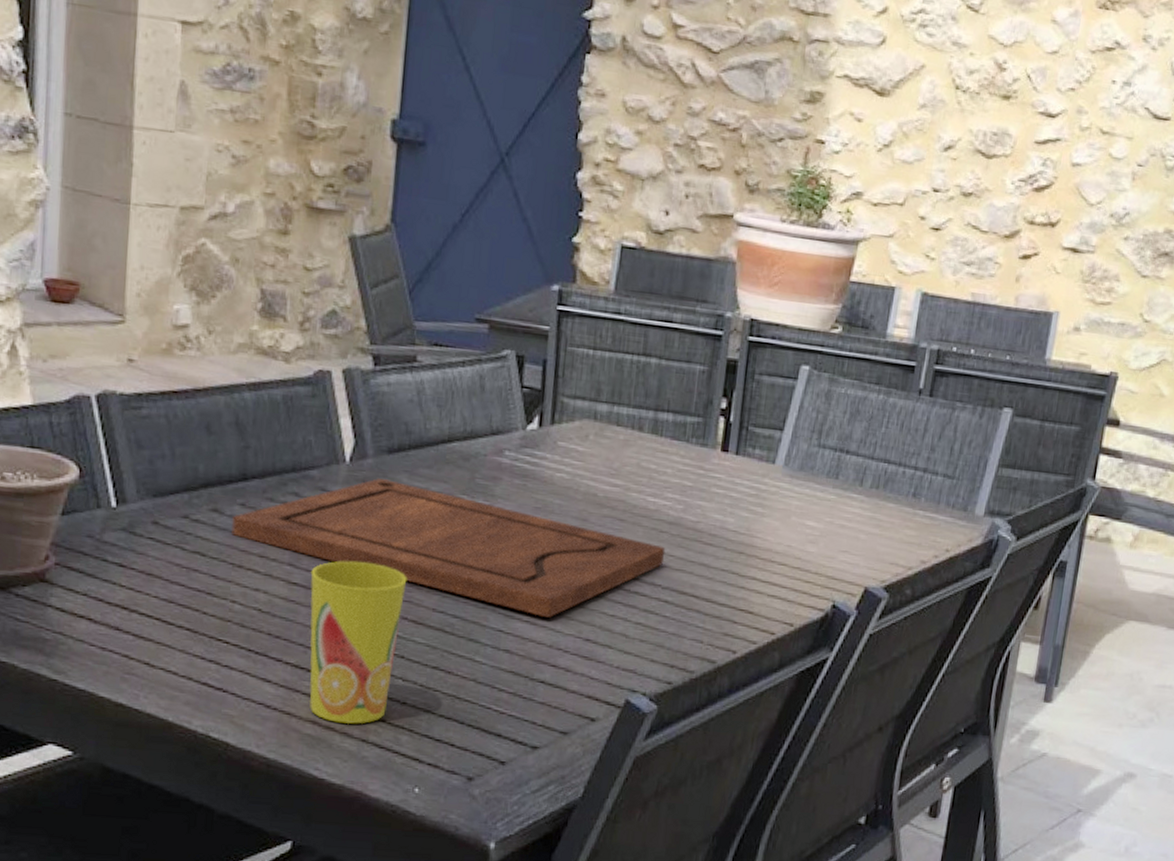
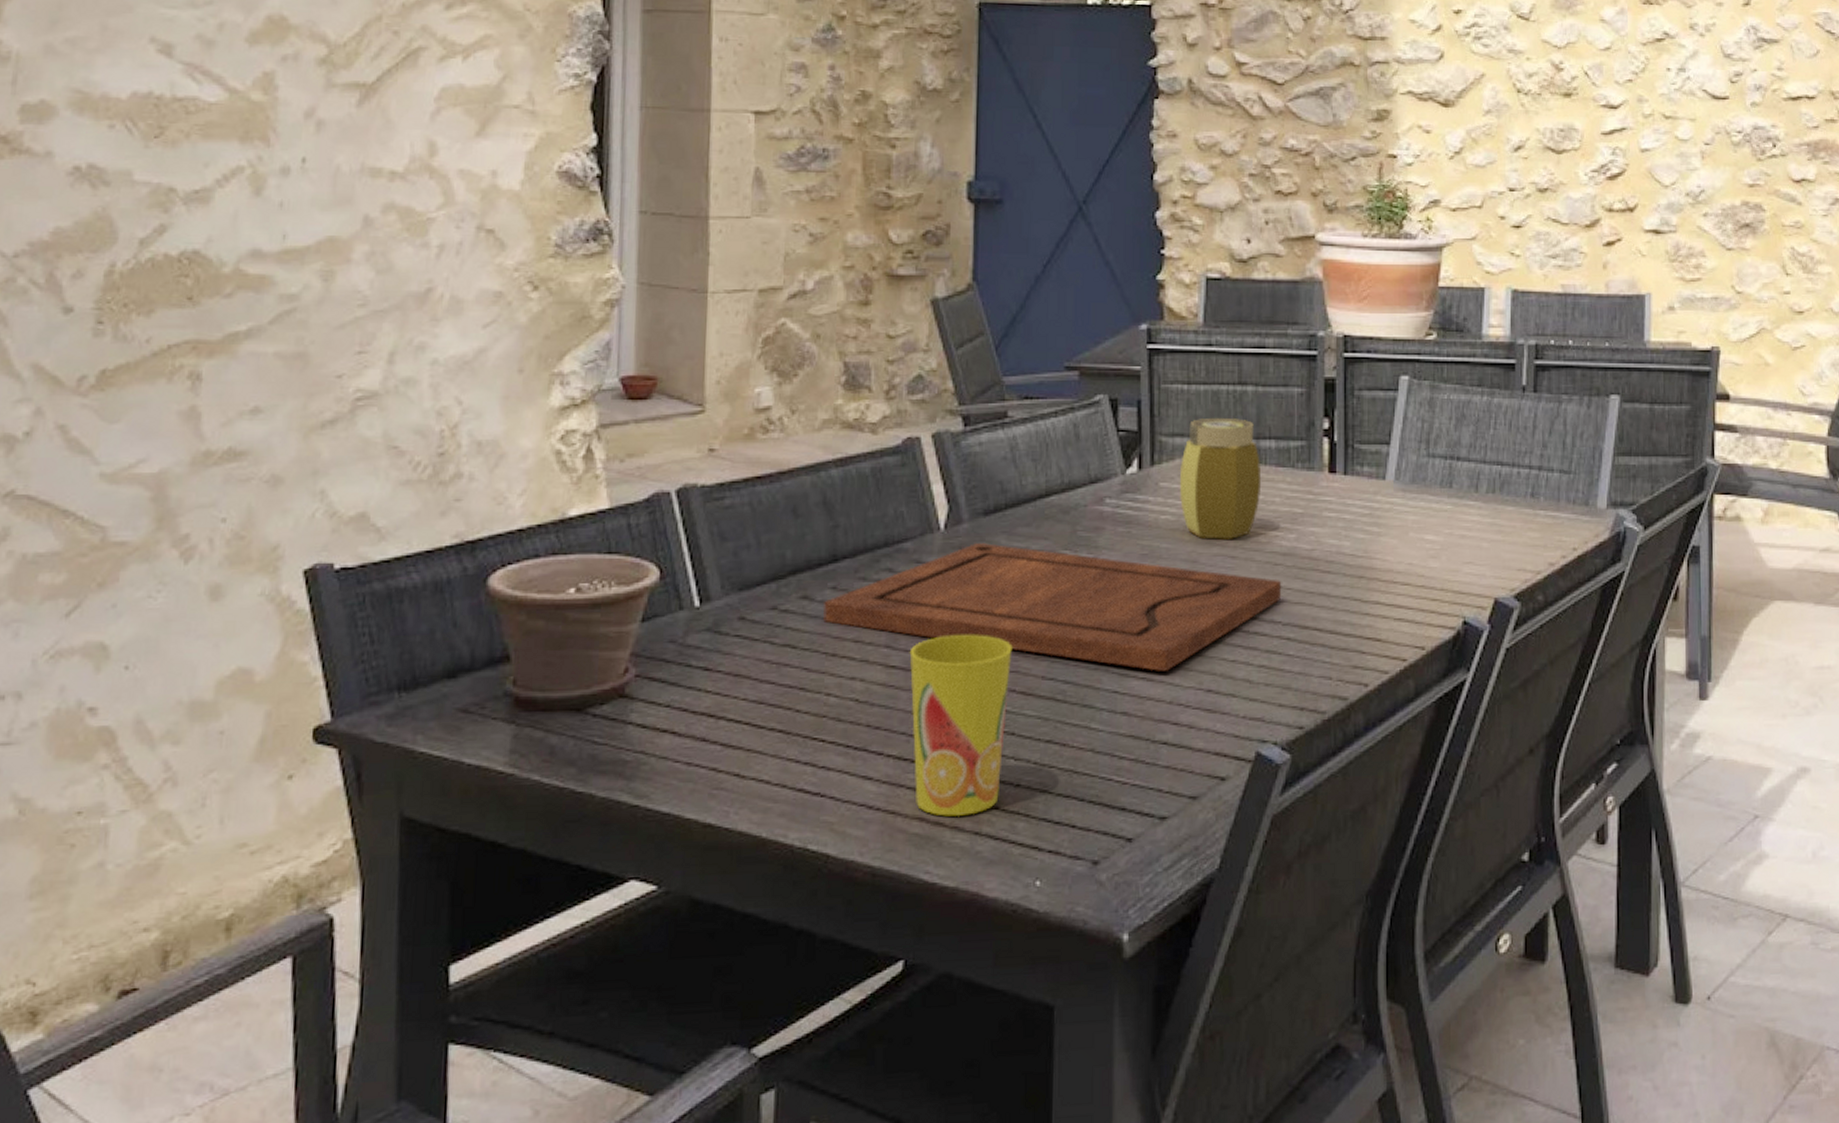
jar: none [576,384,657,503] -> present [1180,419,1262,539]

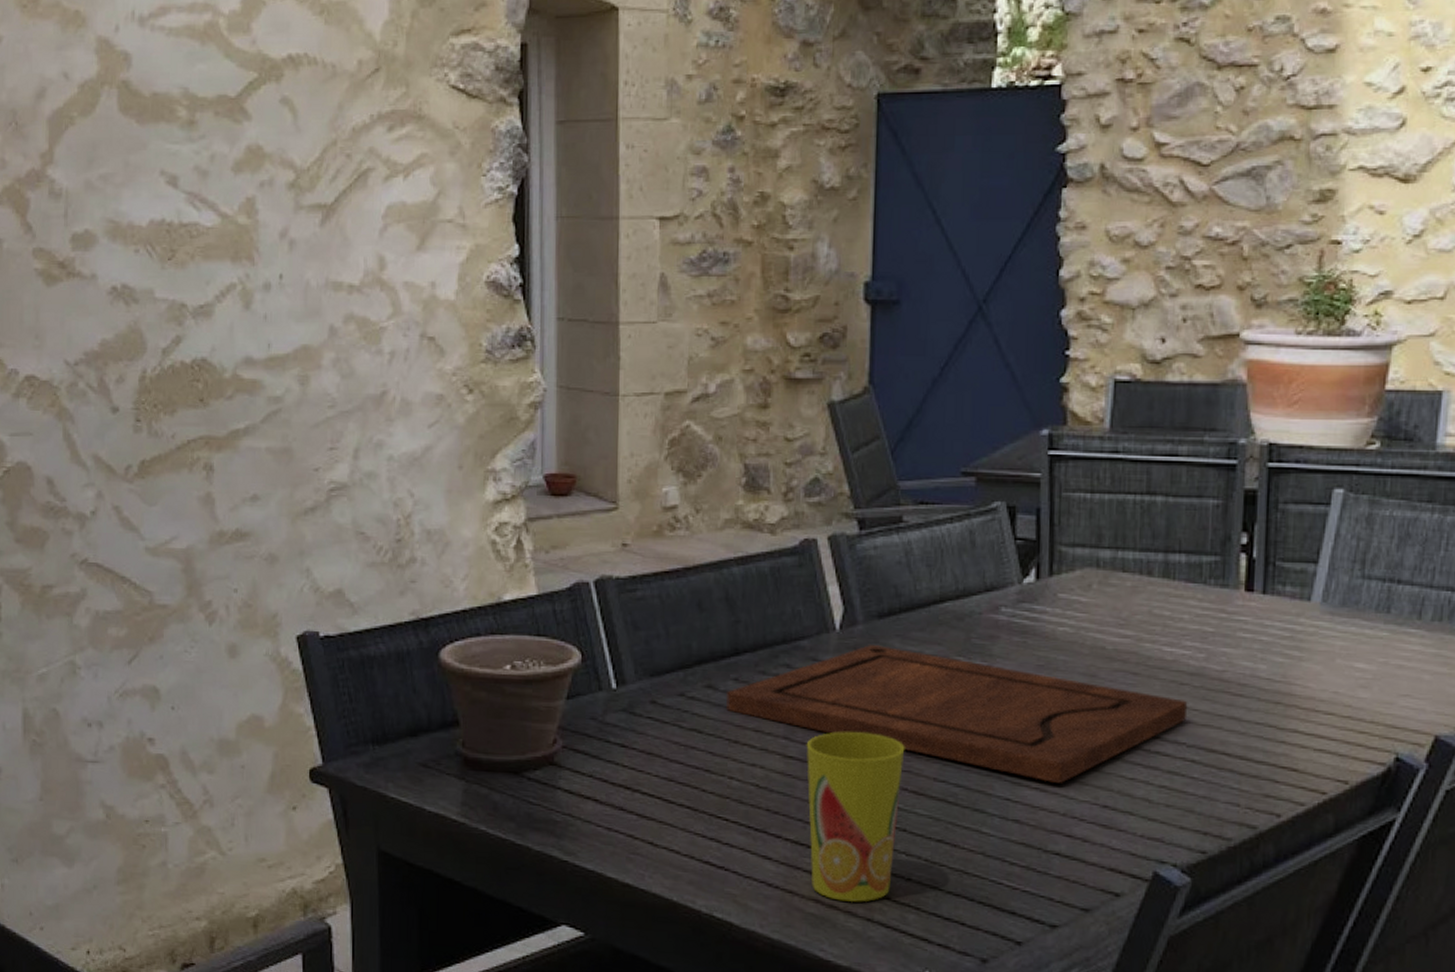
jar: present [1180,419,1262,539] -> none [1079,529,1169,655]

